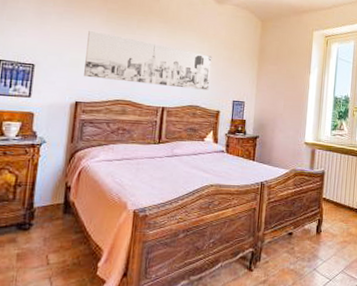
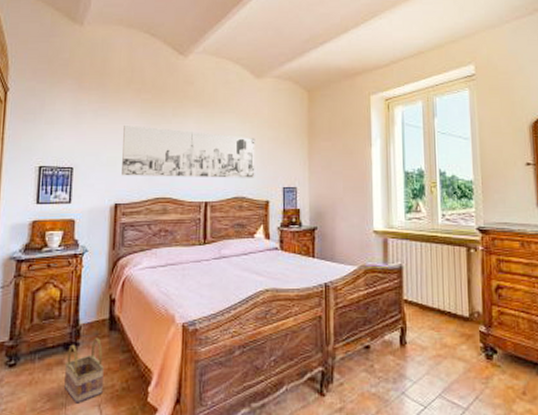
basket: none [16,220,57,276] -> present [64,338,105,404]

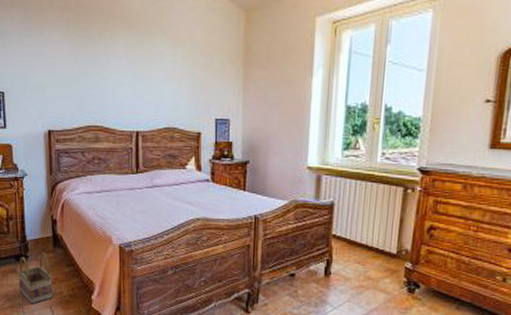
wall art: present [122,124,255,178] -> none [50,47,187,108]

